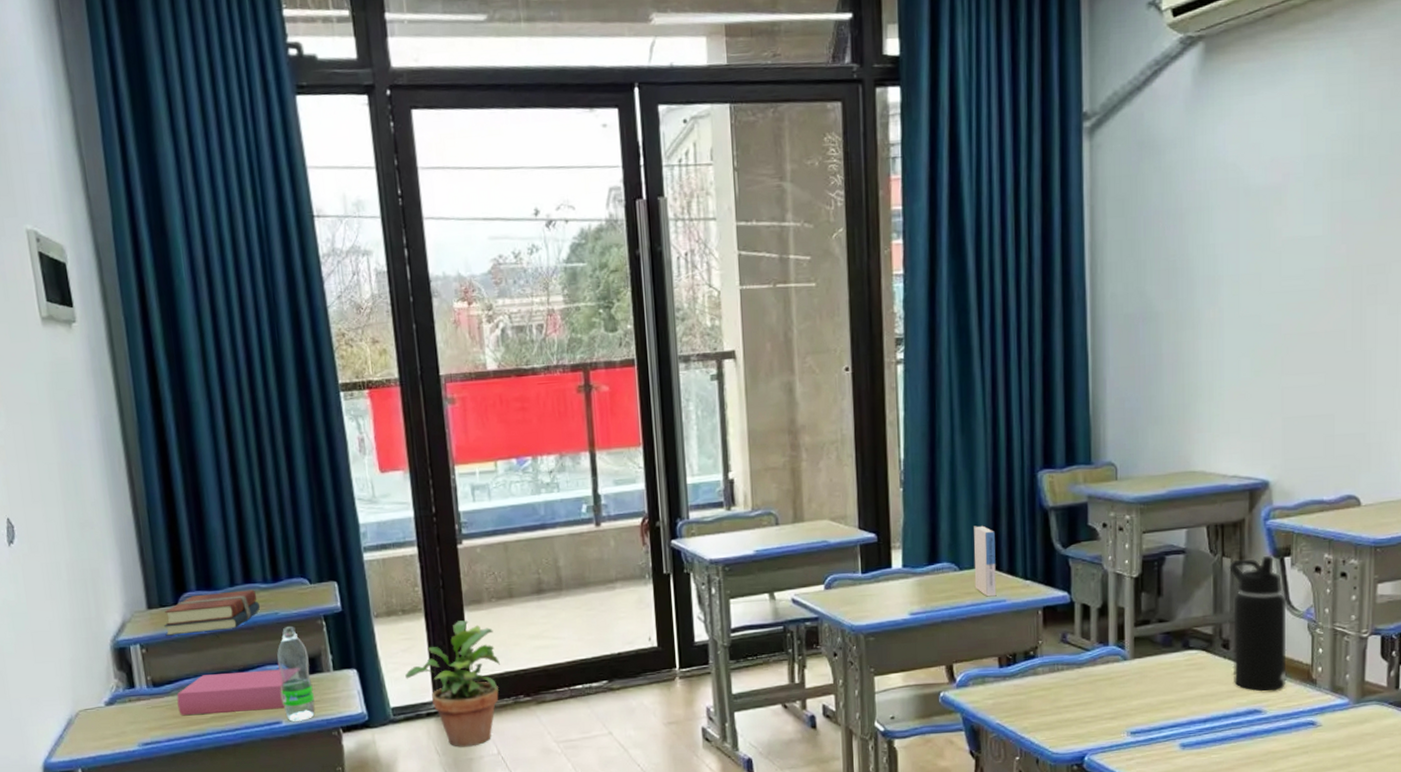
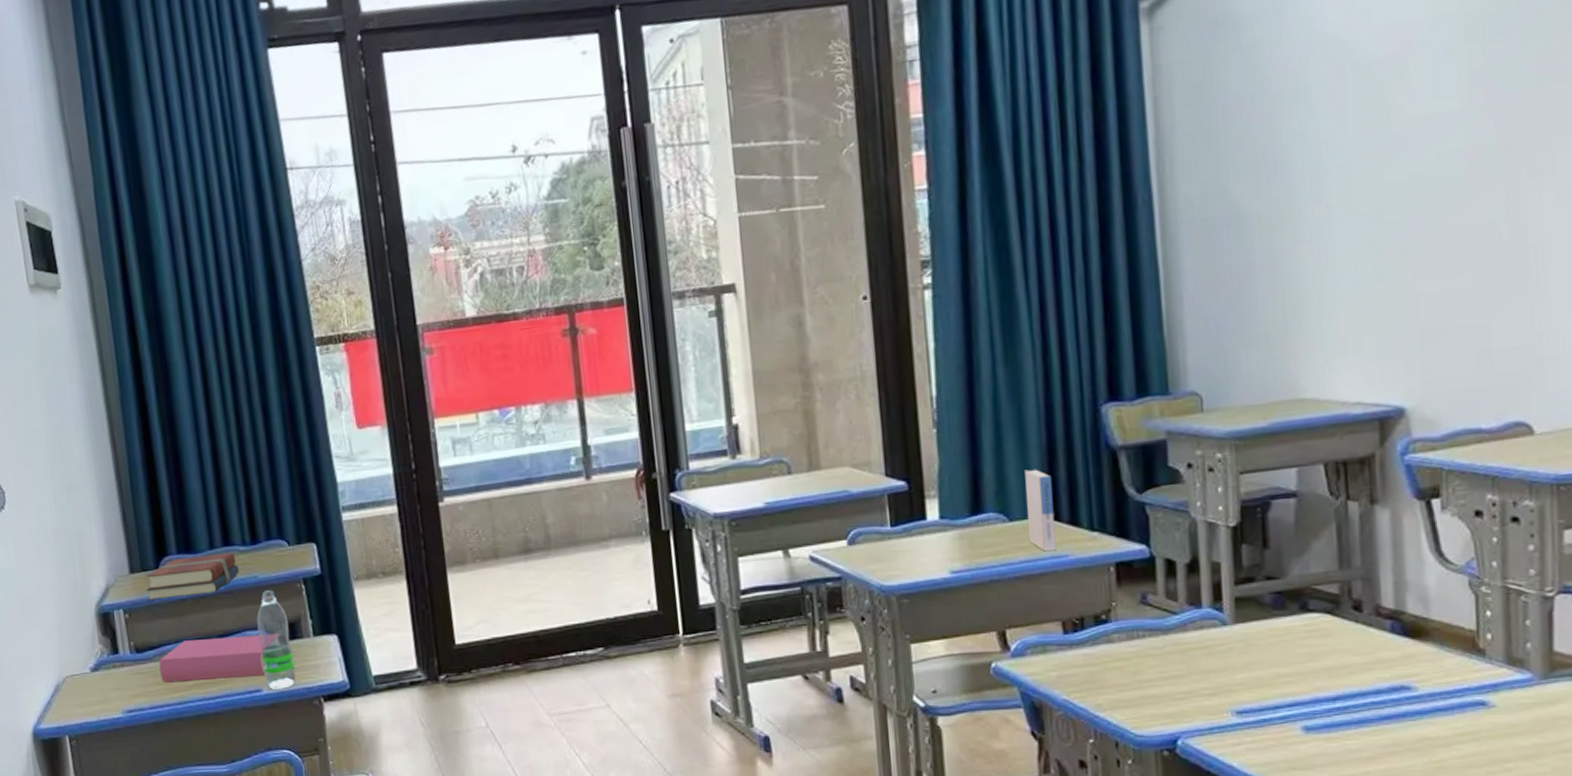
potted plant: present [405,620,501,747] -> none [387,583,488,719]
water bottle: present [1229,556,1287,692] -> none [1357,498,1443,664]

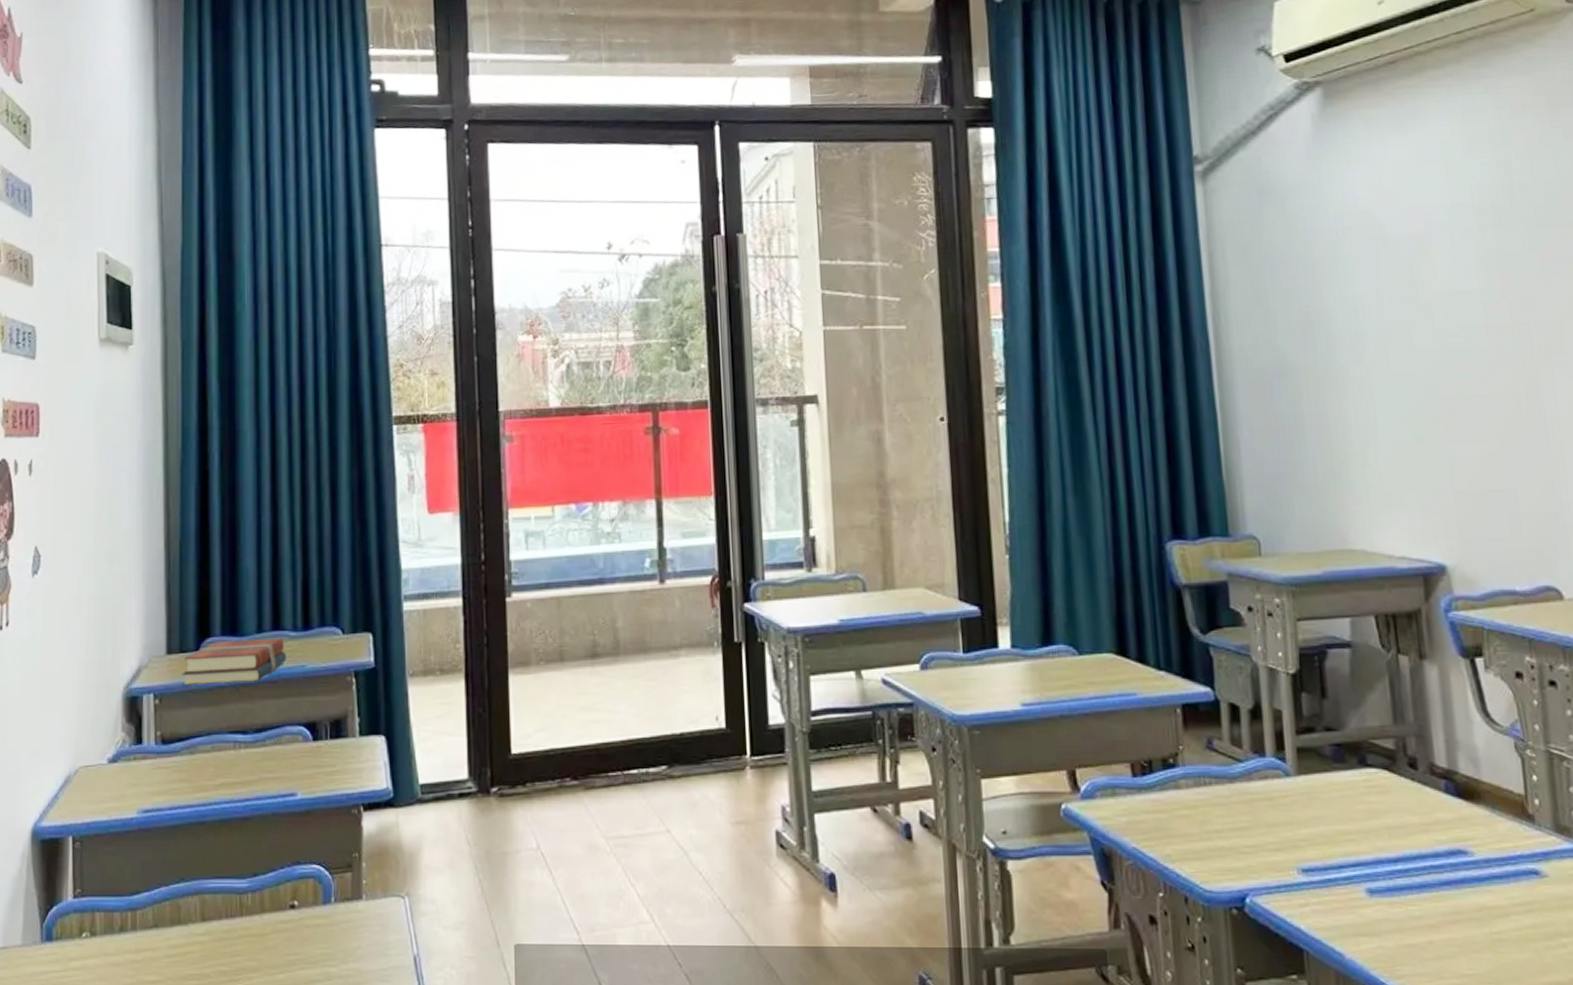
book: present [159,635,265,682] -> none [186,731,303,779]
bottle: present [256,589,296,690] -> none [298,681,335,794]
book: present [1025,469,1057,552] -> none [1094,602,1125,689]

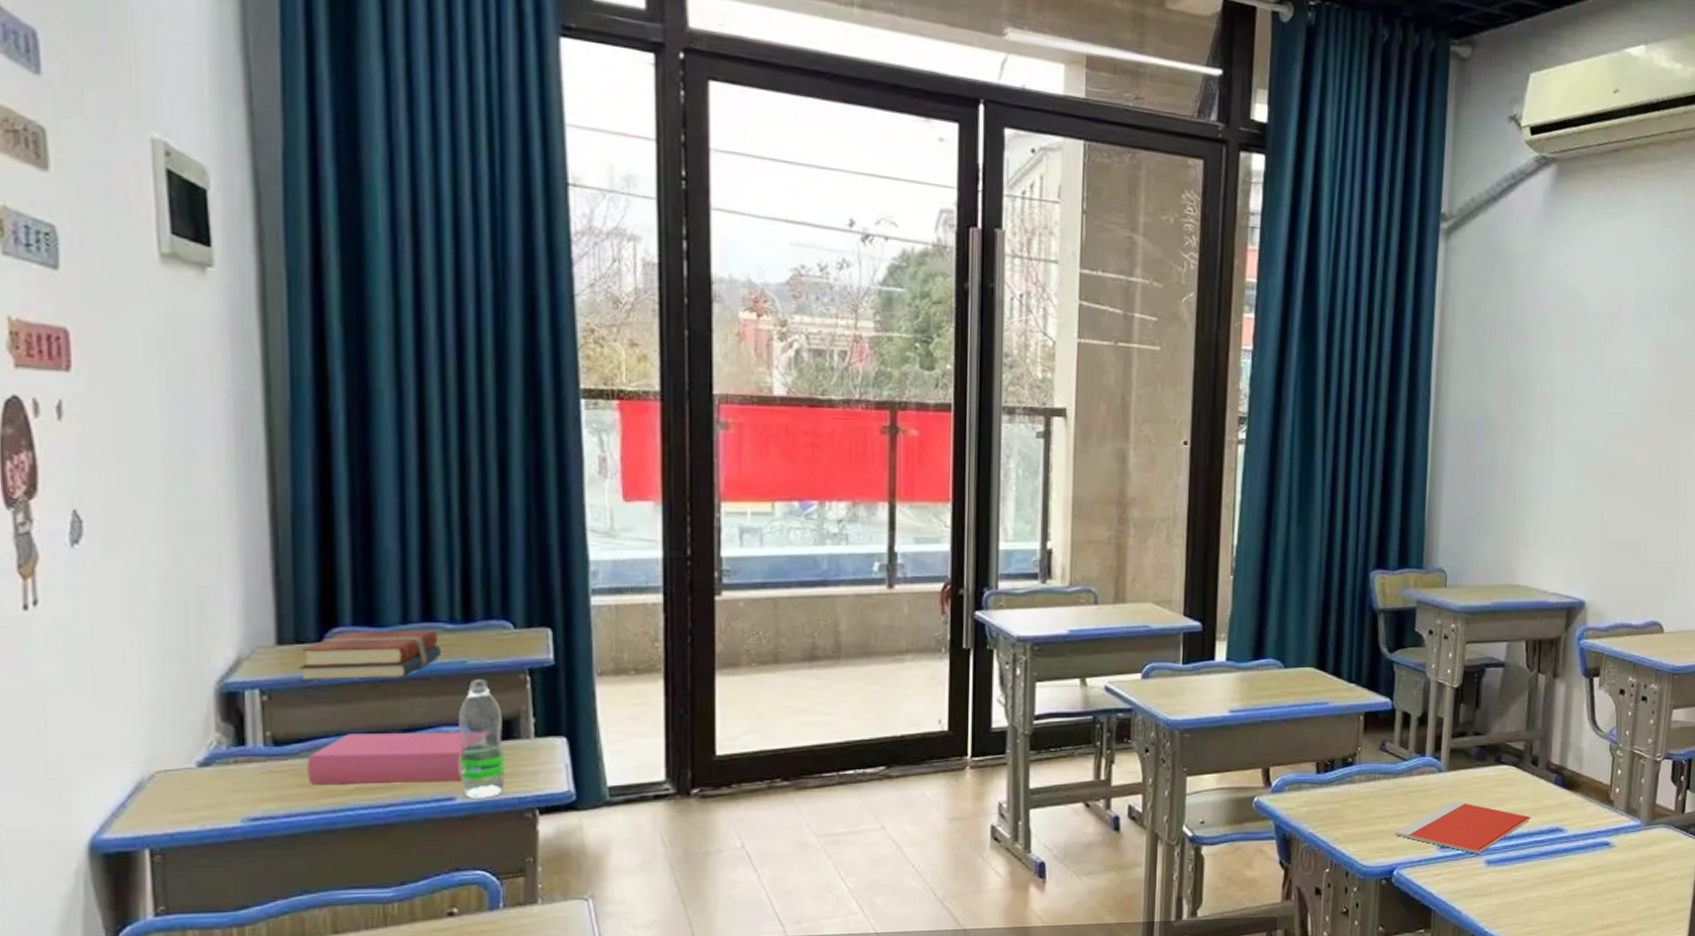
book: none [186,731,303,779] -> present [307,732,463,784]
bottle: none [298,681,335,794] -> present [457,678,504,798]
notebook: none [1239,811,1421,880] -> present [1394,800,1531,854]

